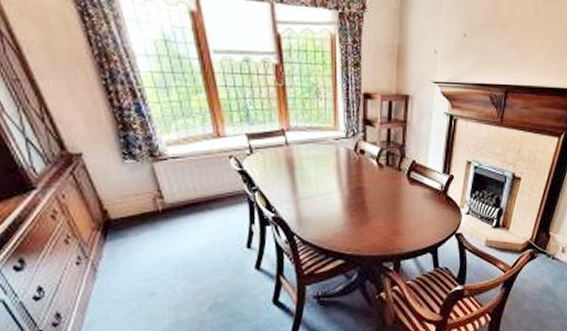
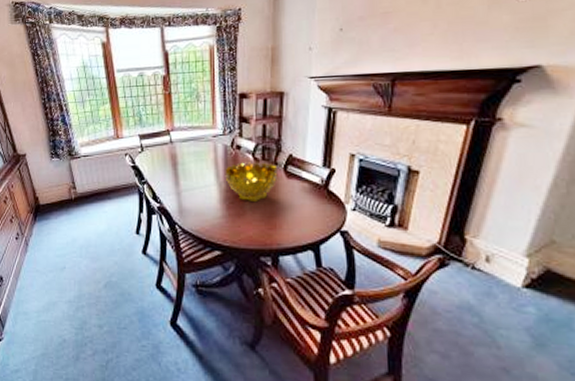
decorative bowl: none [348,168,401,210] -> present [225,162,278,203]

